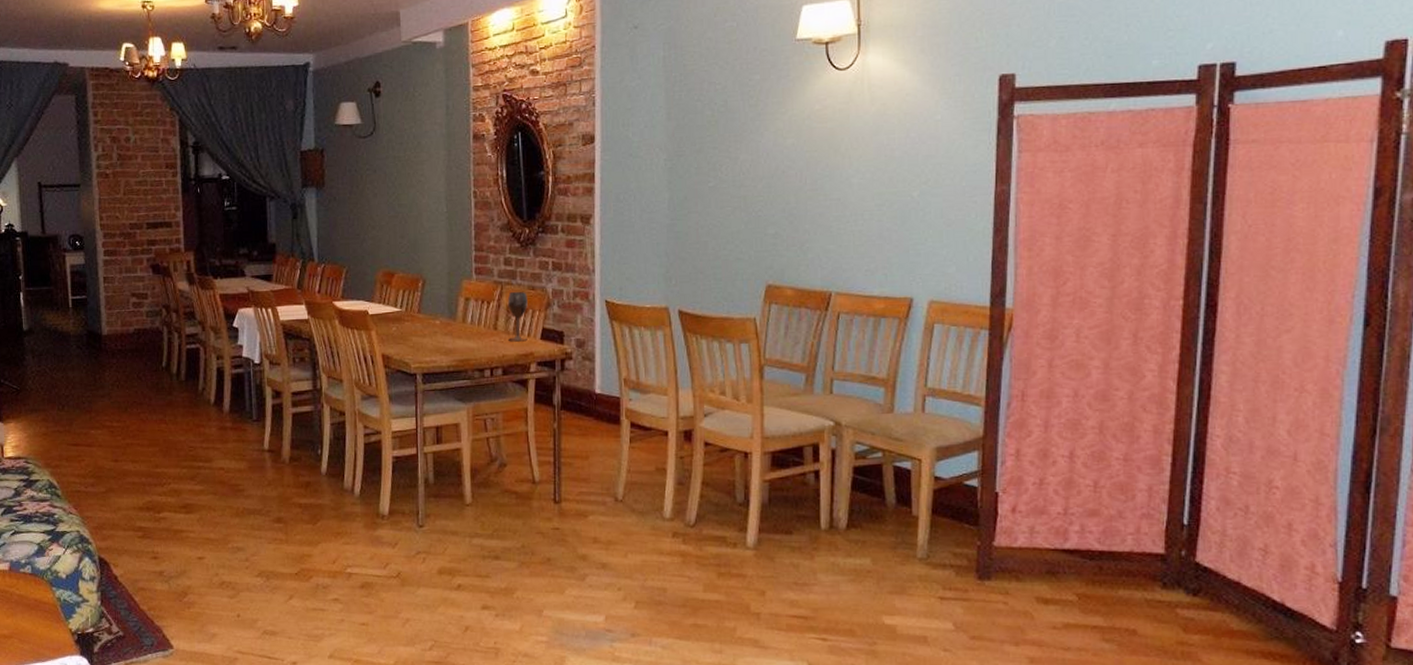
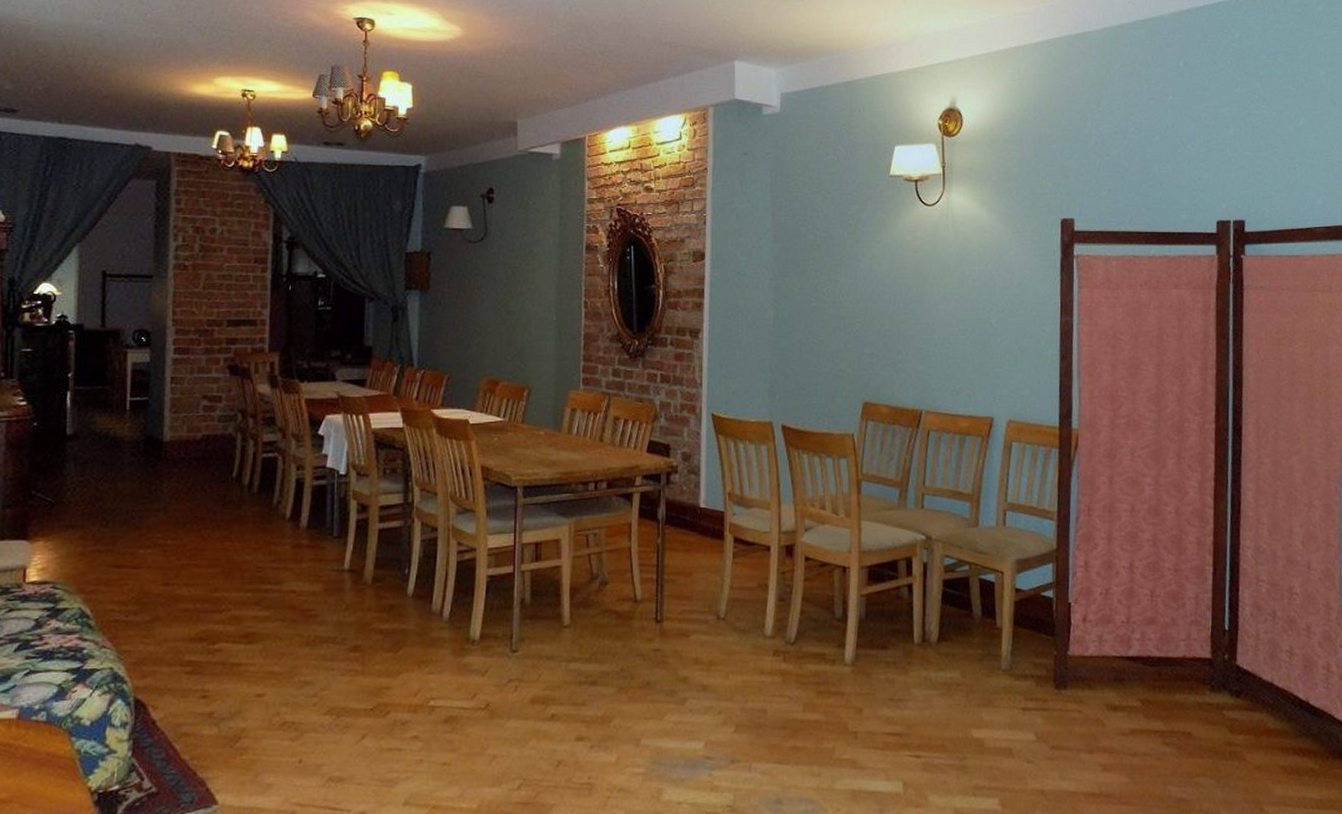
wine glass: present [507,291,528,342] -> none [614,403,635,455]

